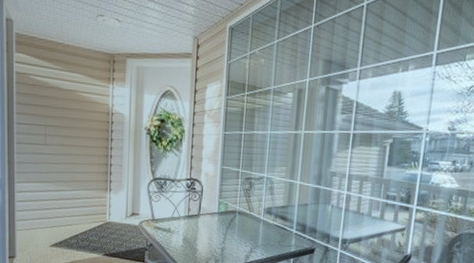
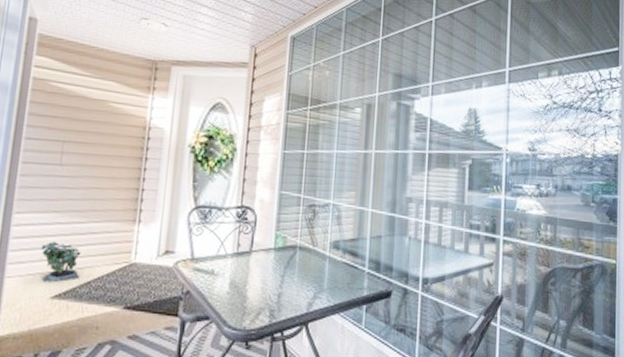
potted plant: none [39,204,70,235] -> present [41,241,81,283]

